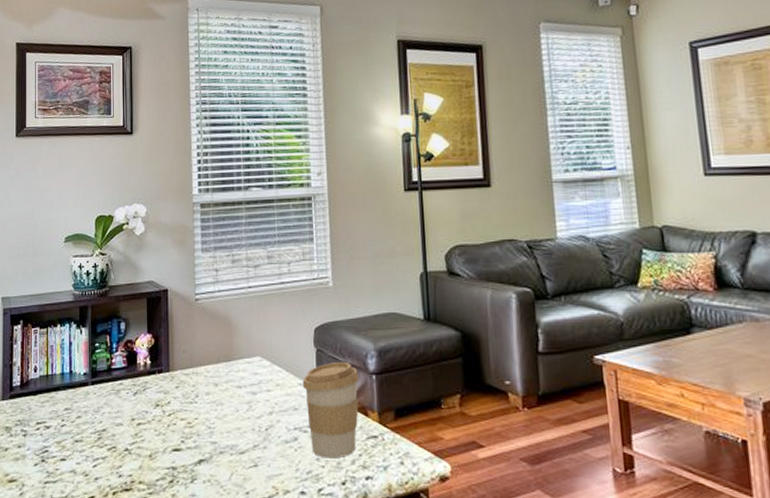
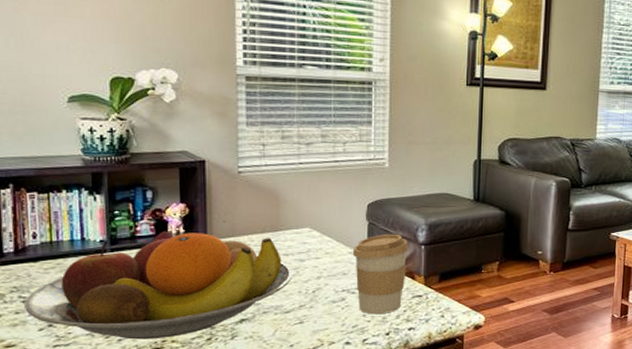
fruit bowl: none [25,363,246,479] -> present [24,231,293,340]

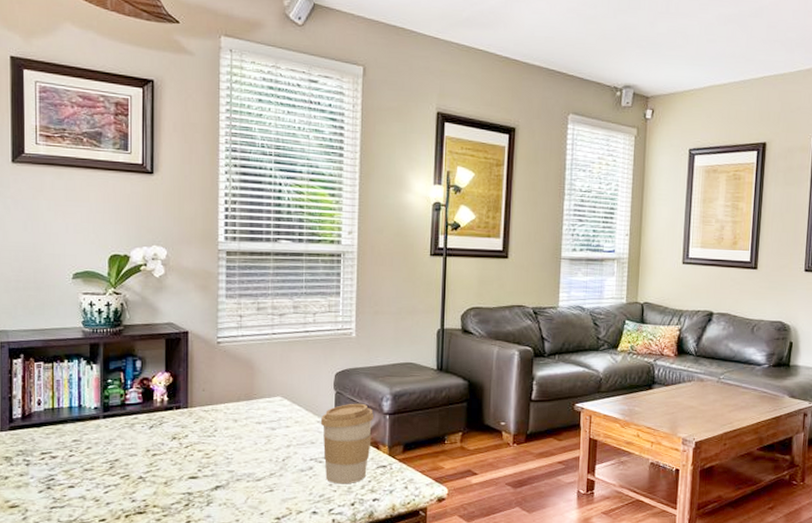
fruit bowl: present [24,231,293,340] -> none [28,399,265,504]

